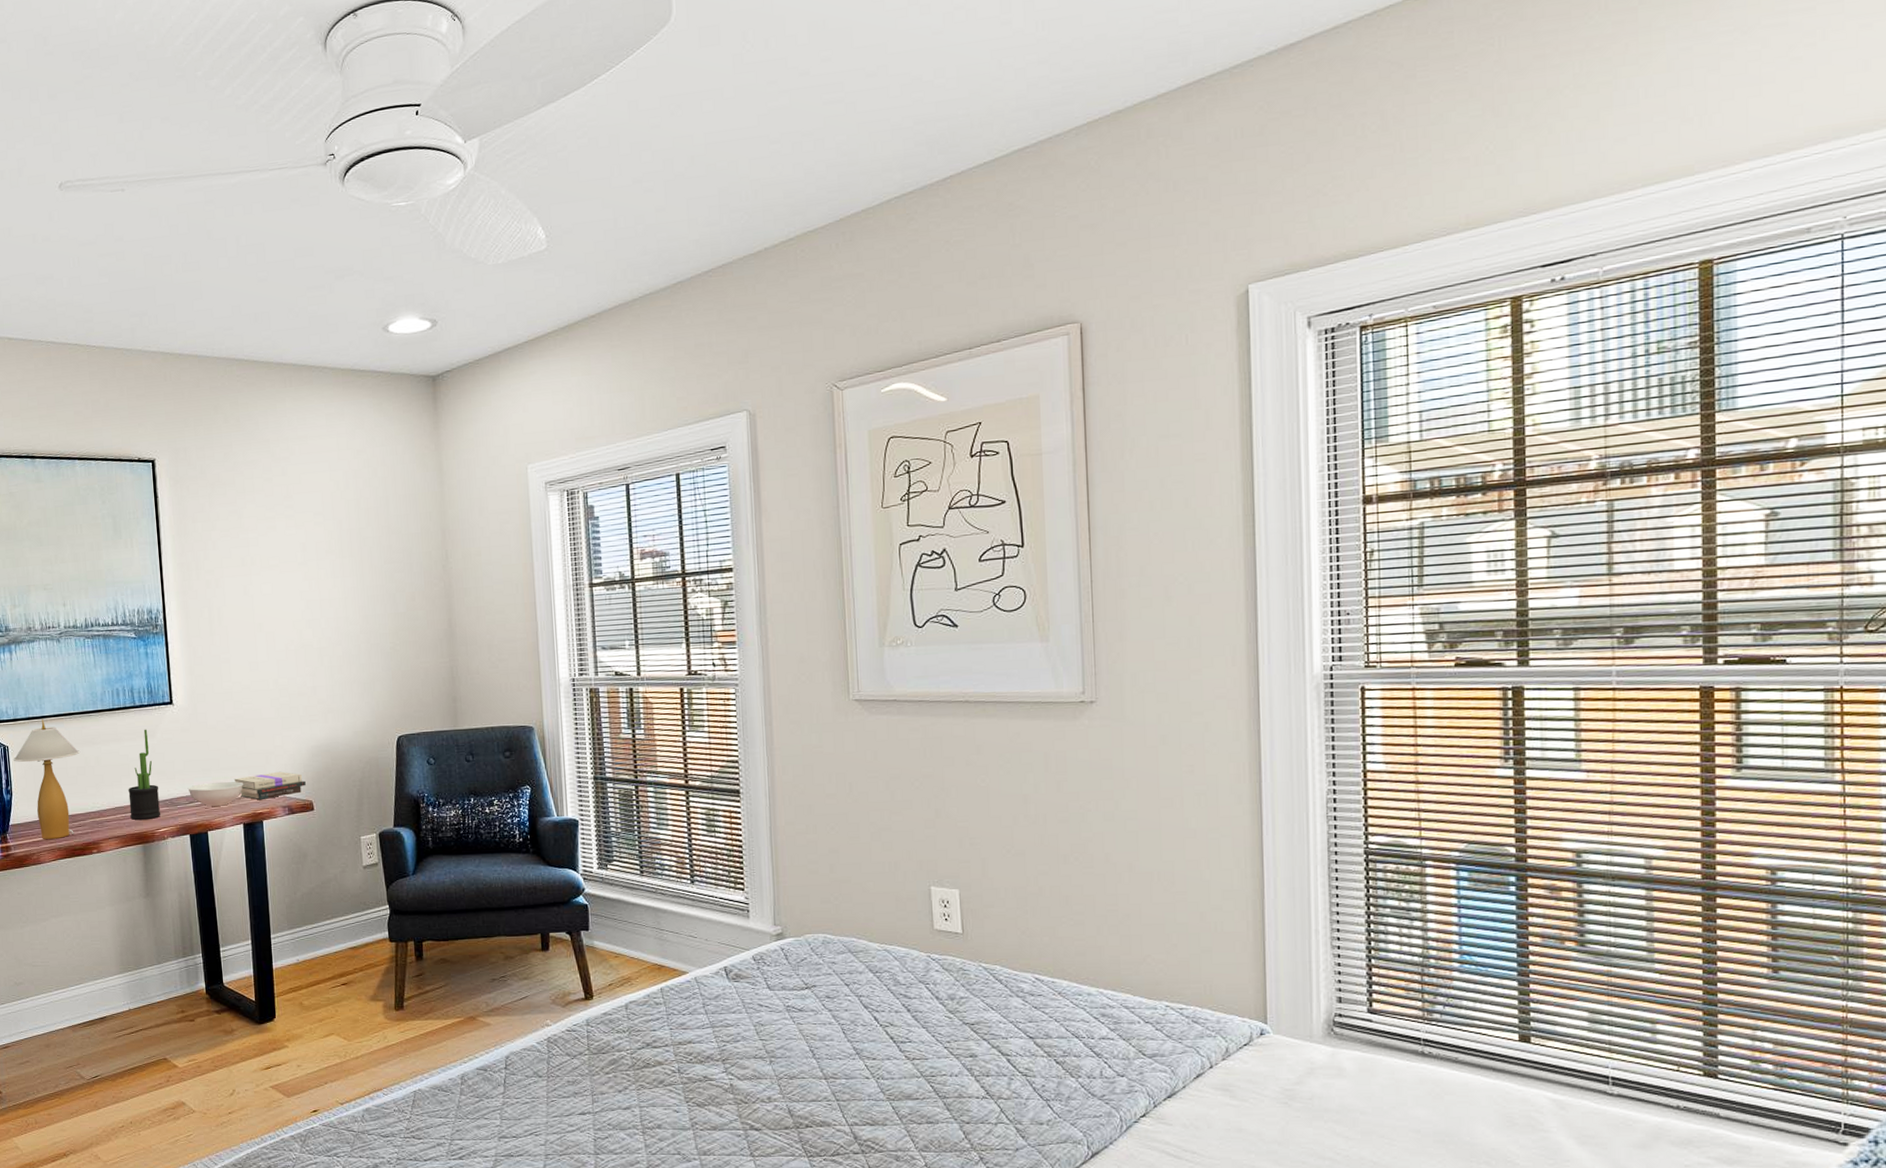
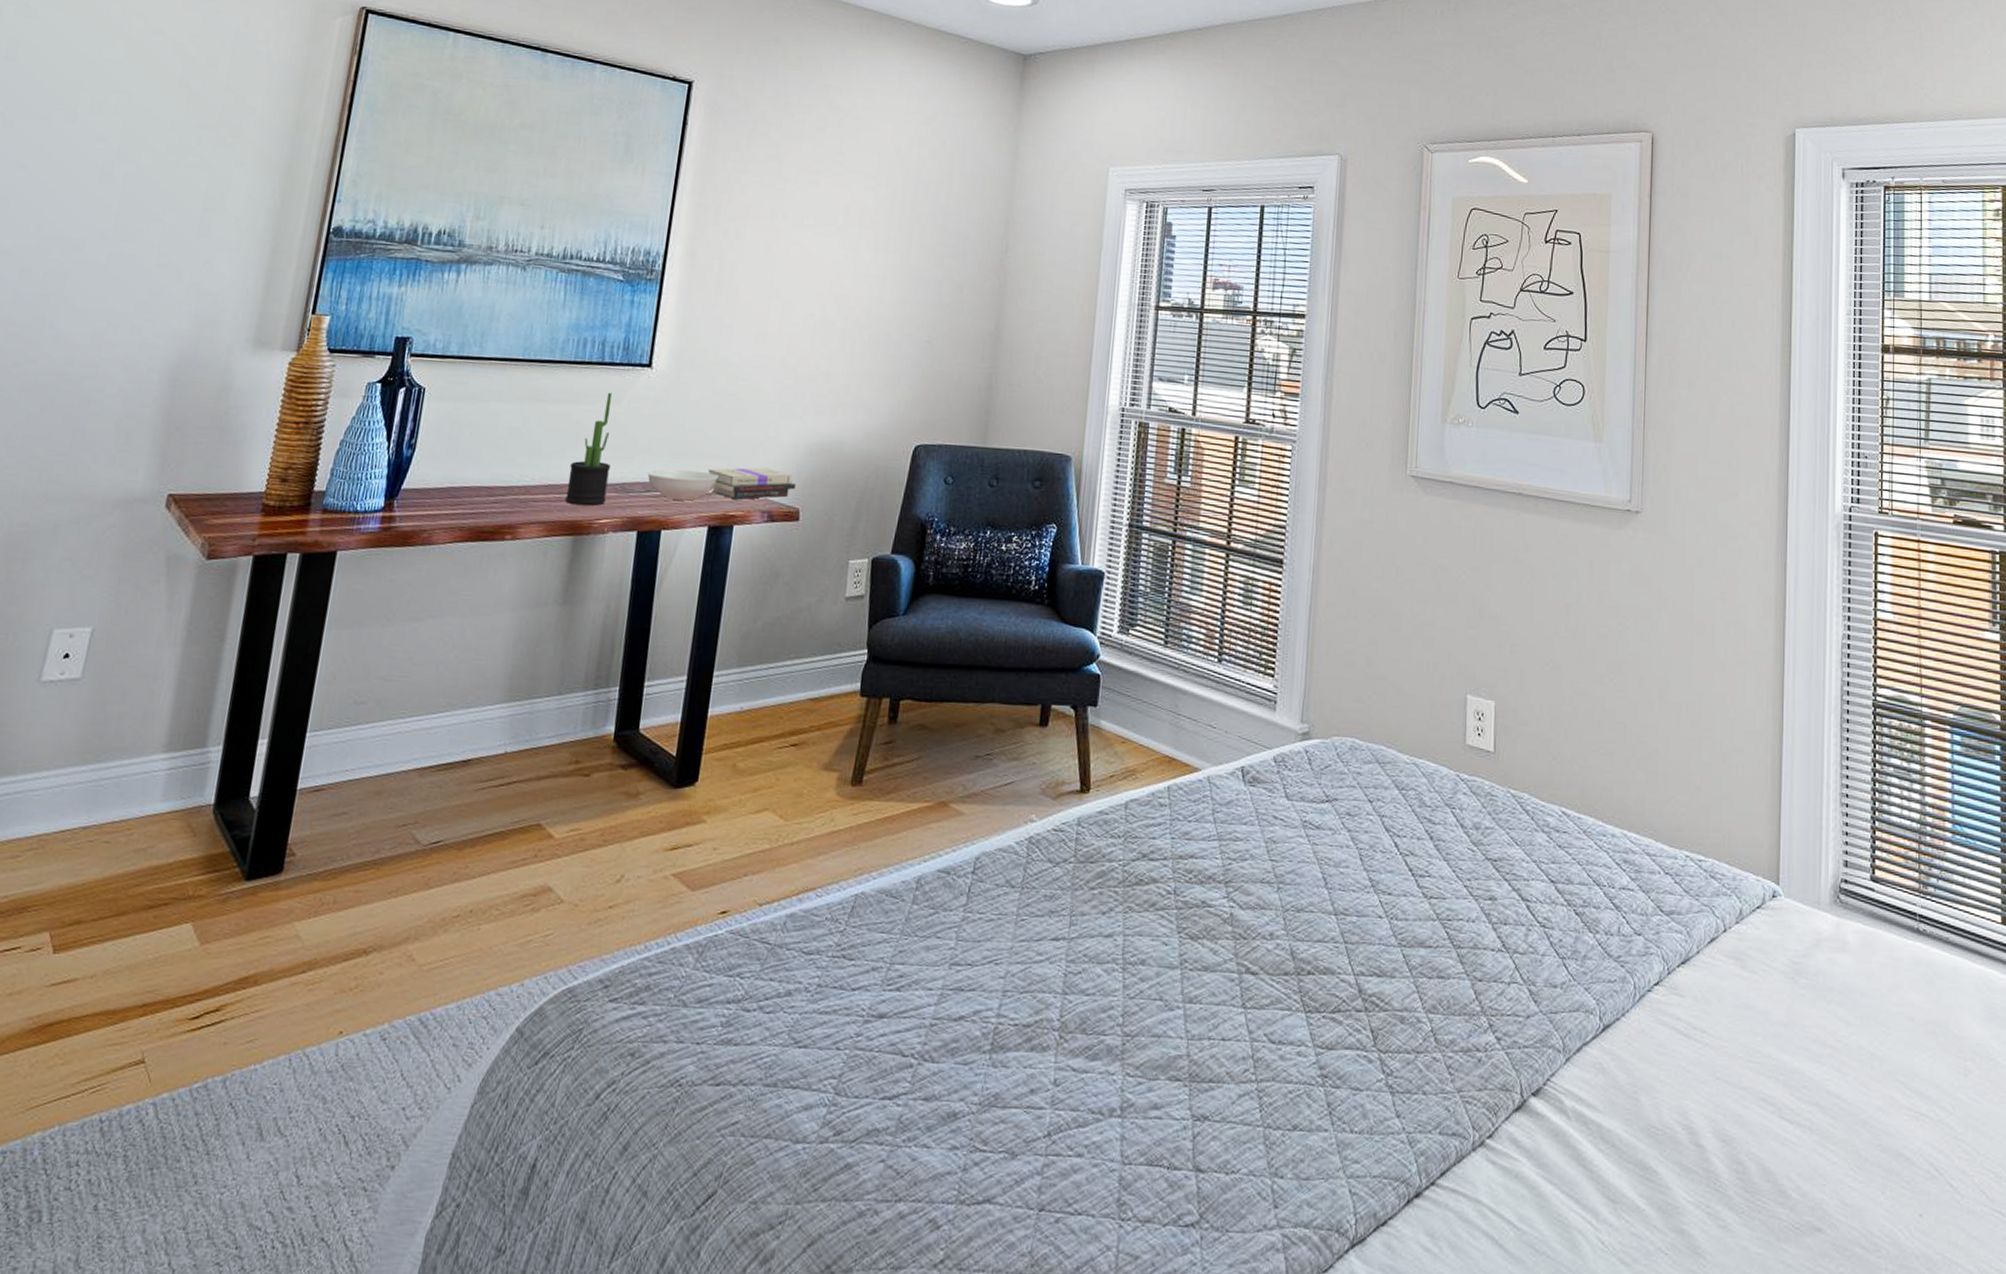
table lamp: present [12,718,81,840] -> none [427,359,520,516]

